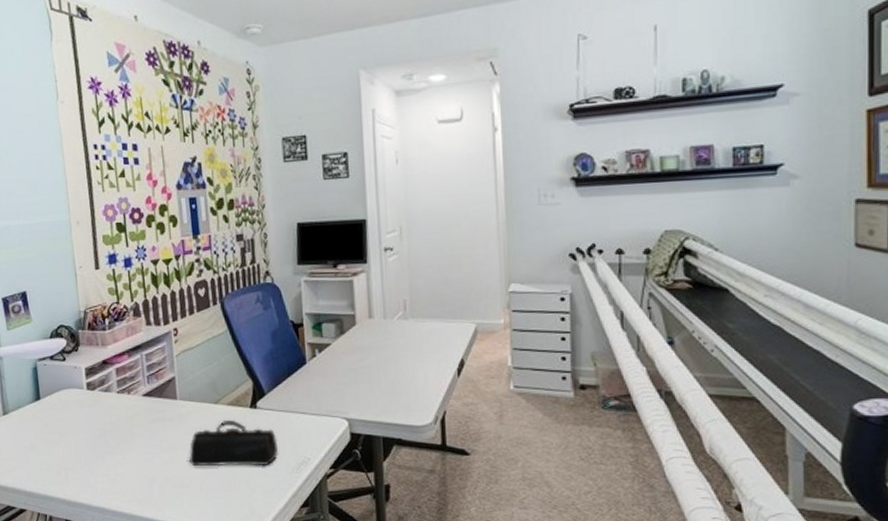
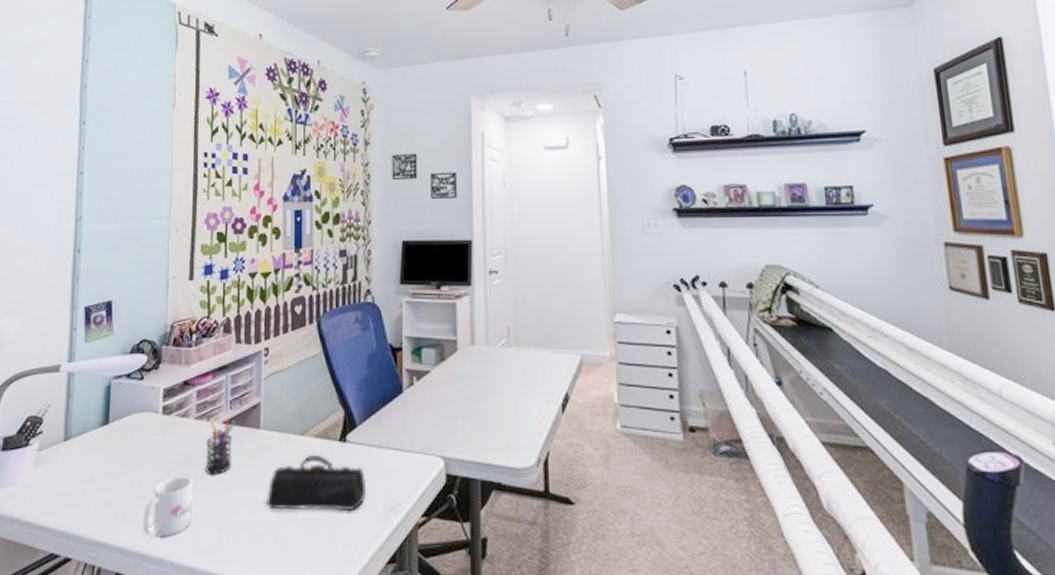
mug: none [82,441,125,490] -> present [143,475,192,536]
pen holder: none [129,393,155,439] -> present [205,420,236,474]

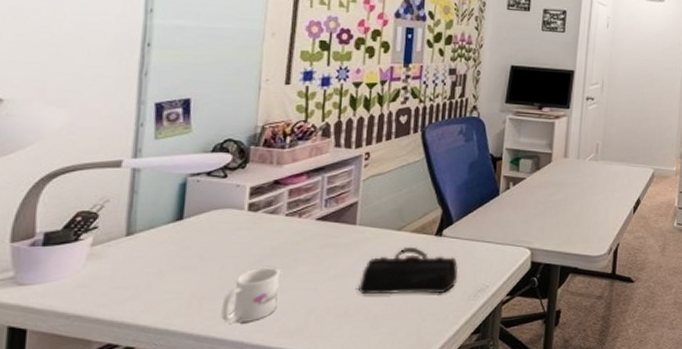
pen holder: present [205,420,236,474] -> none [294,217,331,265]

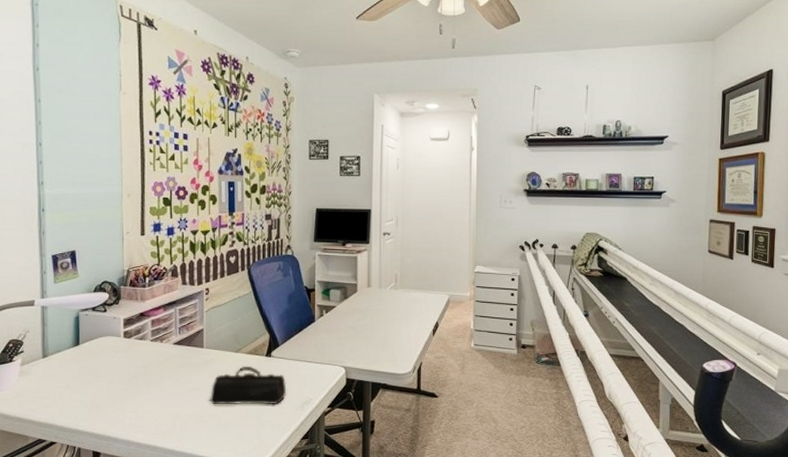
mug: present [221,267,280,323] -> none [112,382,151,425]

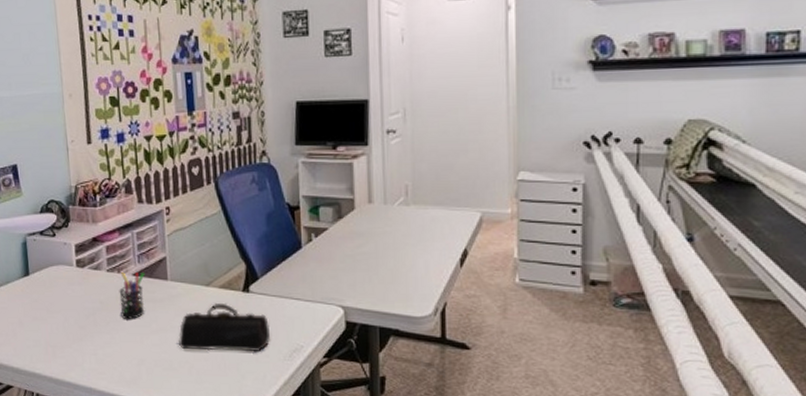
pen holder: none [160,342,184,381] -> present [119,272,145,319]

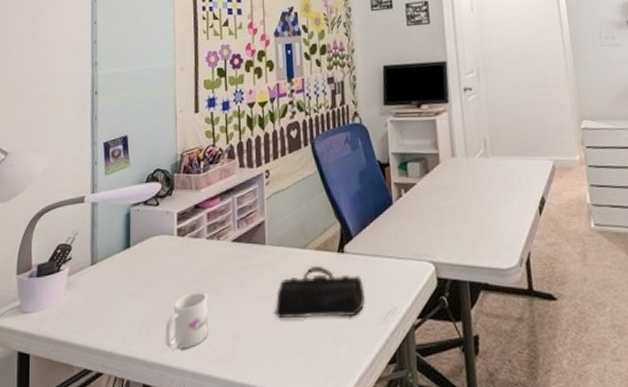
mug: none [70,320,113,370] -> present [165,291,208,349]
pen holder: present [119,272,145,319] -> none [218,238,244,289]

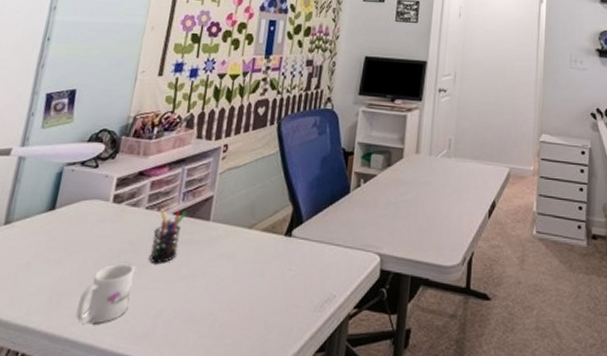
pen holder: none [218,238,244,289] -> present [149,210,187,263]
pencil case: present [275,265,365,319] -> none [206,246,306,301]

